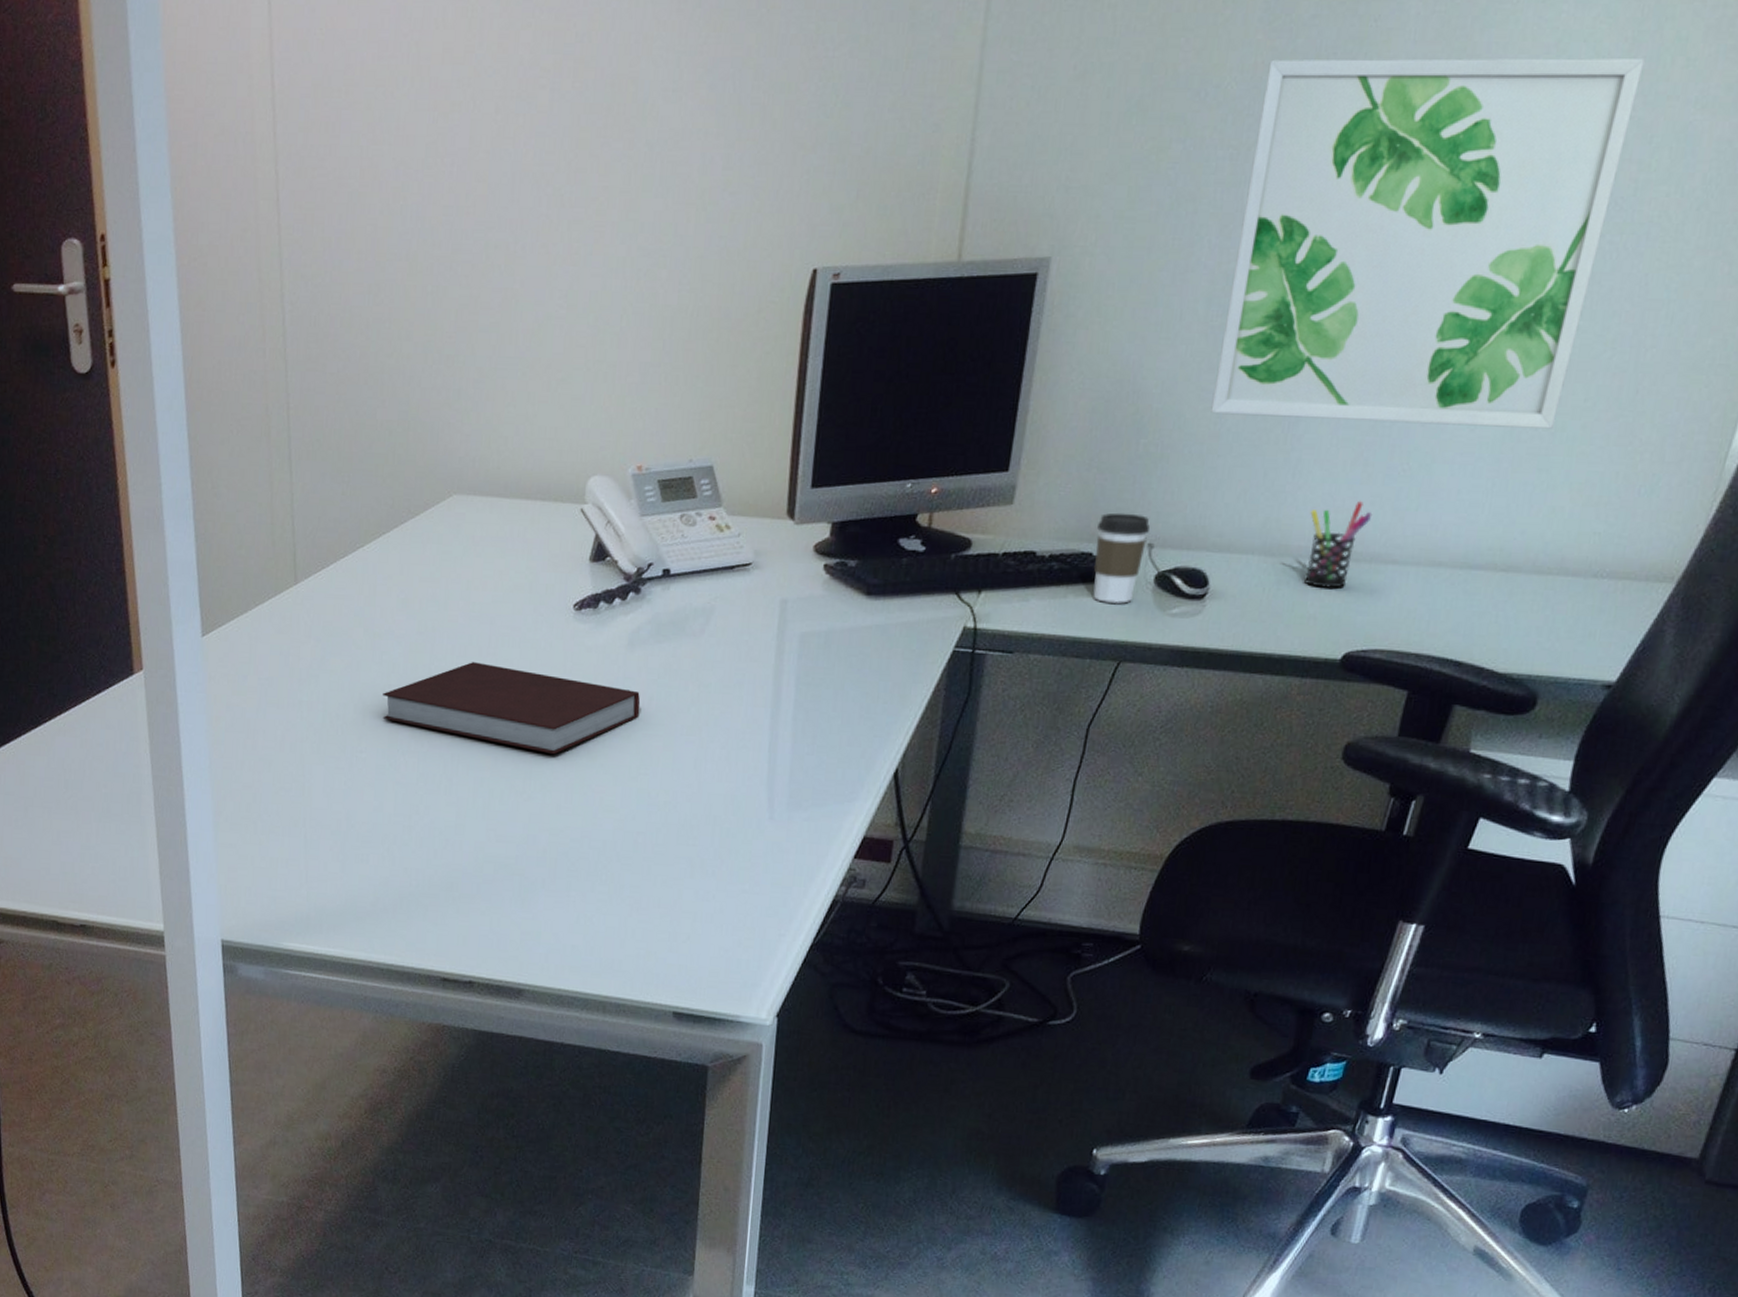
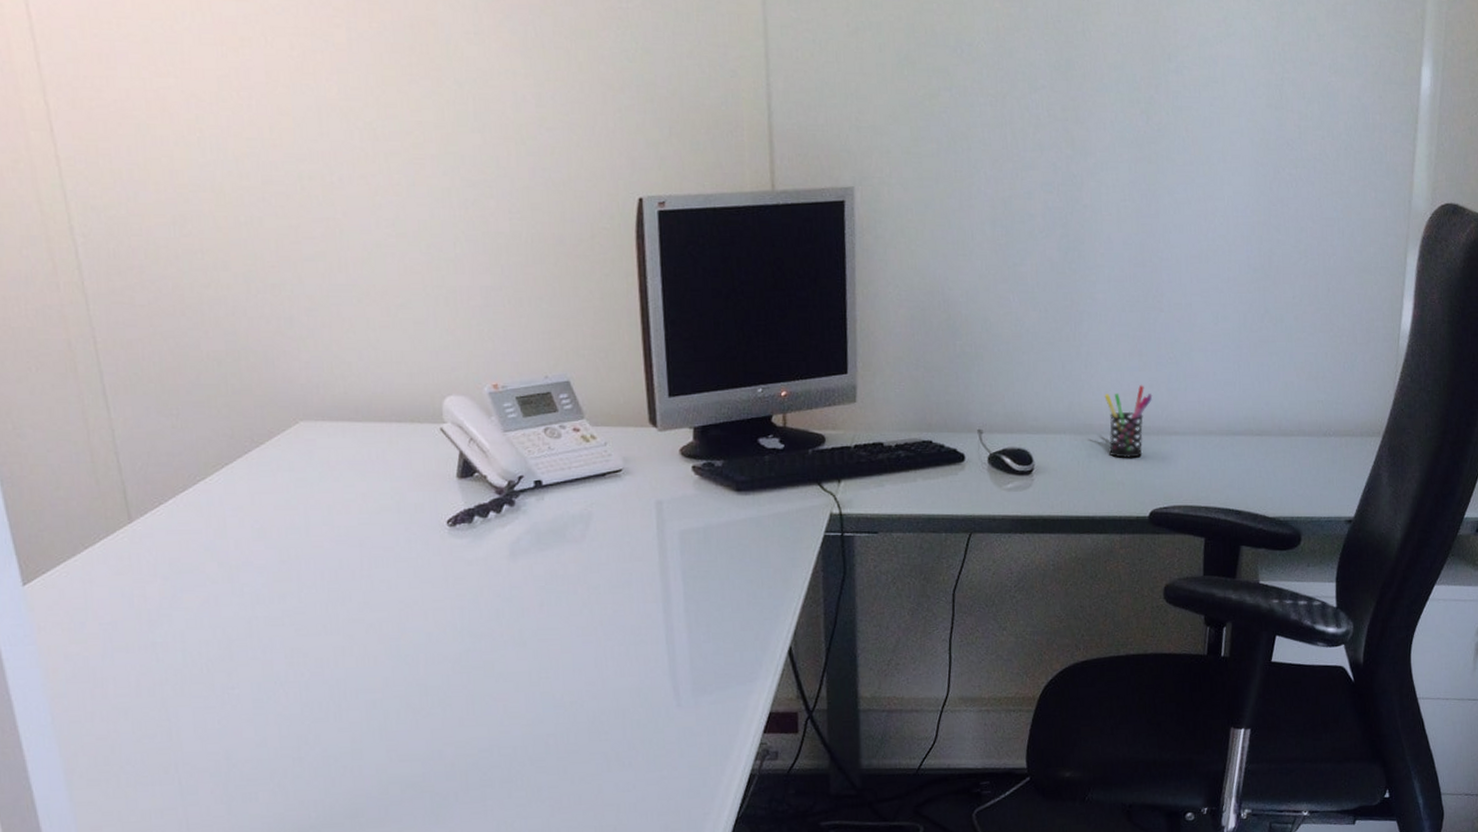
notebook: present [383,662,641,755] -> none [249,585,532,669]
coffee cup: present [1093,512,1150,604] -> none [932,405,977,483]
wall art: present [1211,58,1645,429] -> none [1008,24,1289,321]

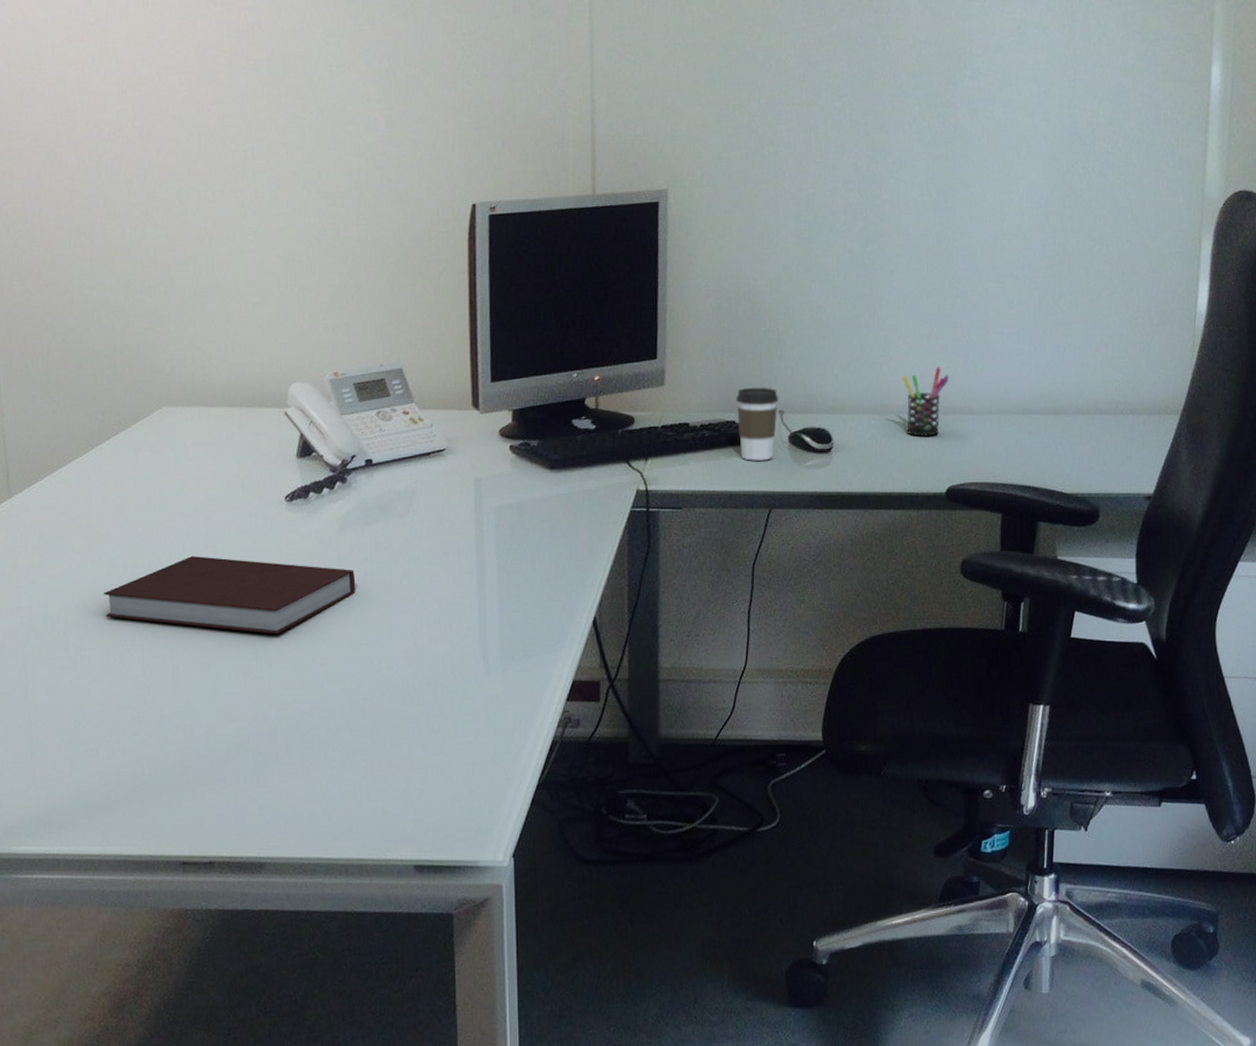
notebook: none [249,585,532,669] -> present [104,556,356,635]
coffee cup: none [932,405,977,483] -> present [736,387,778,461]

